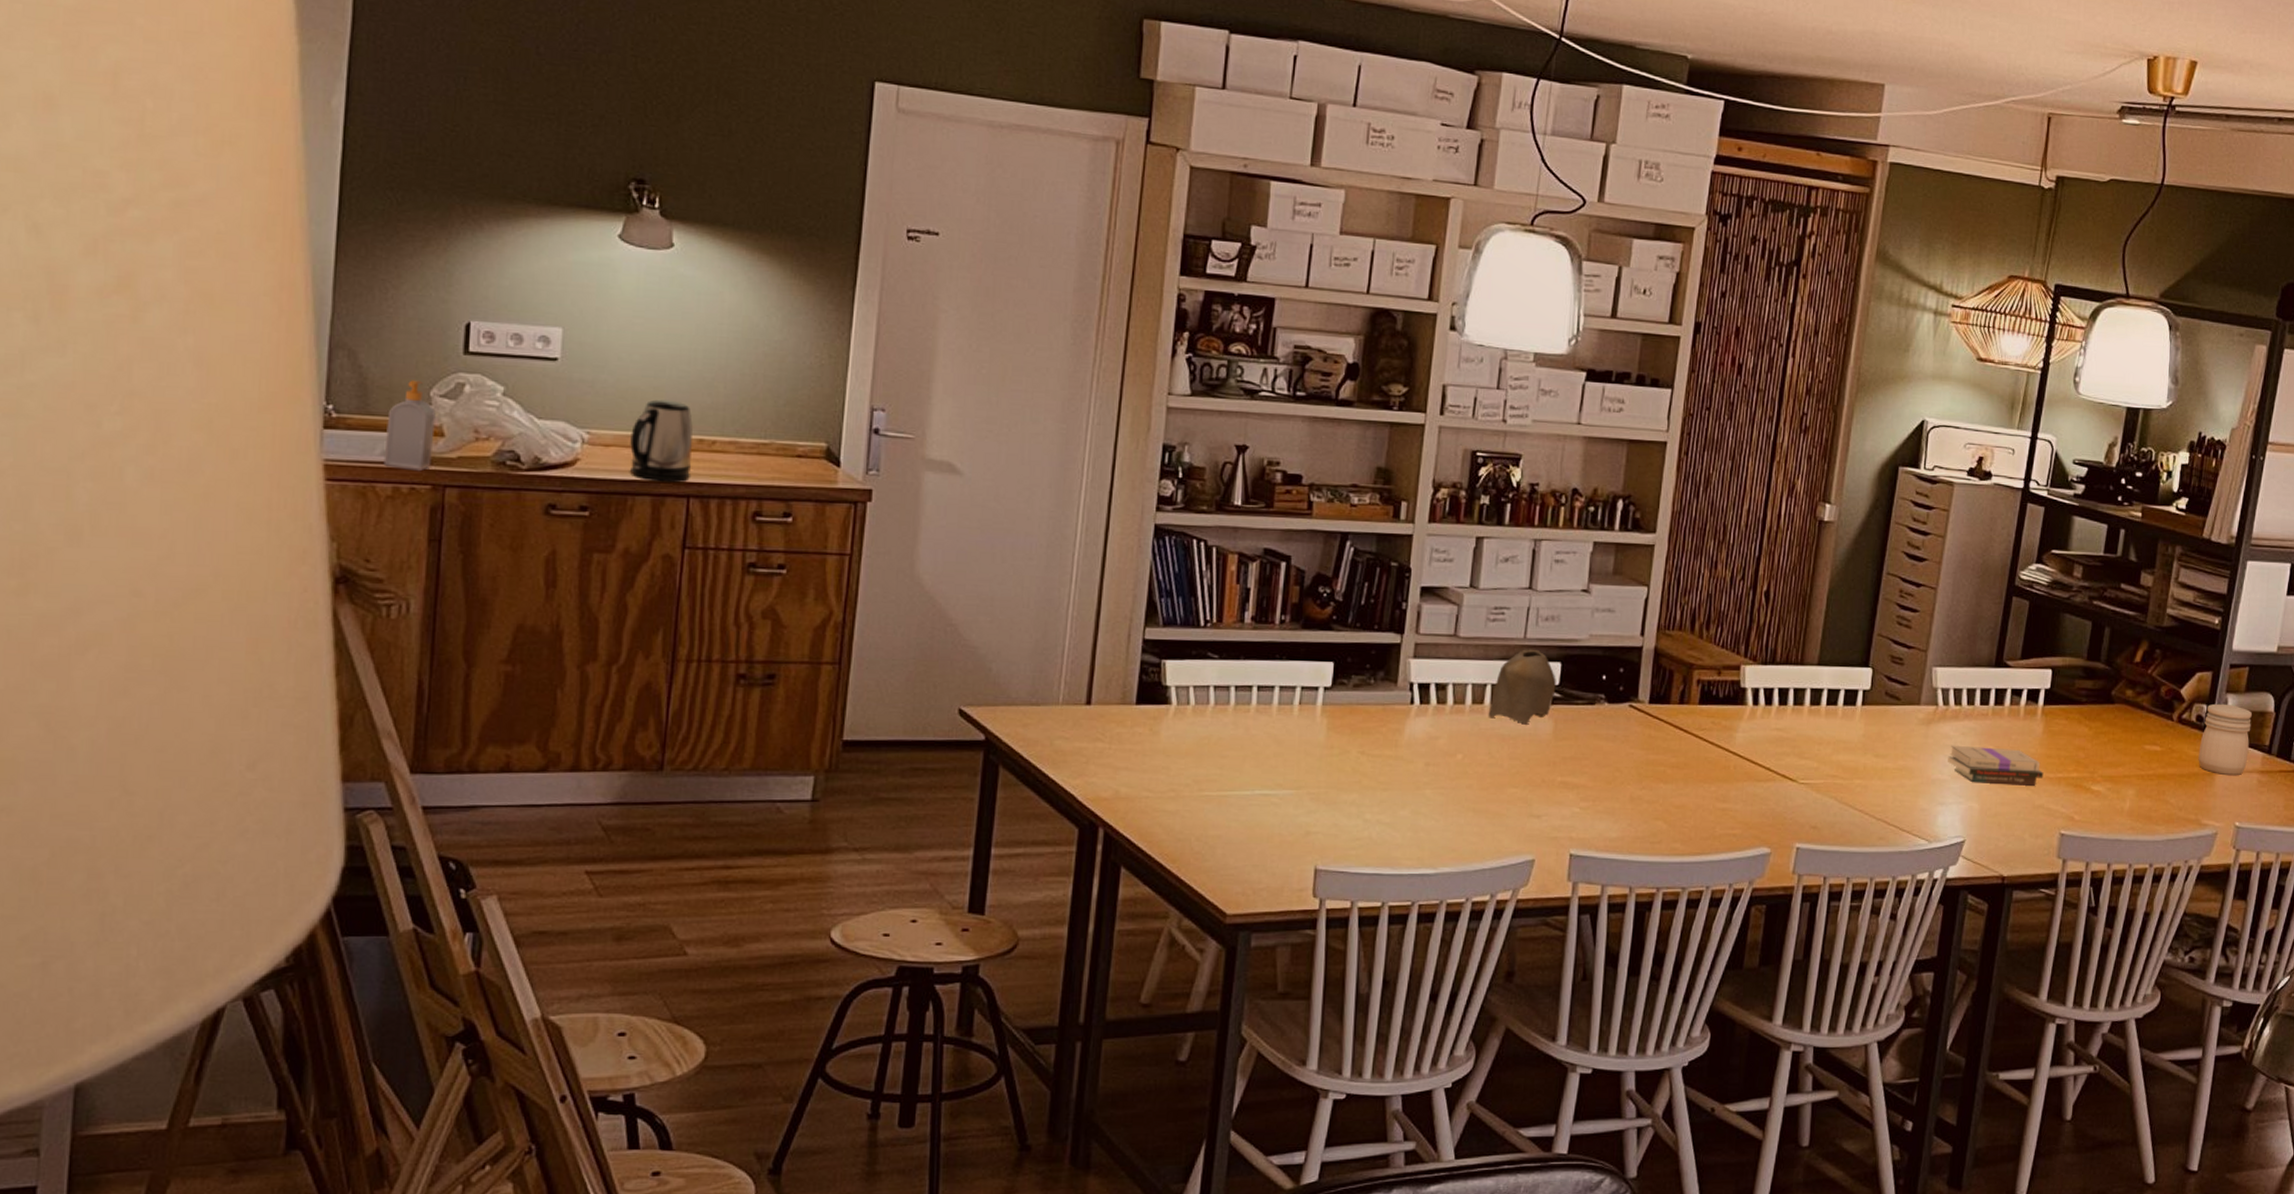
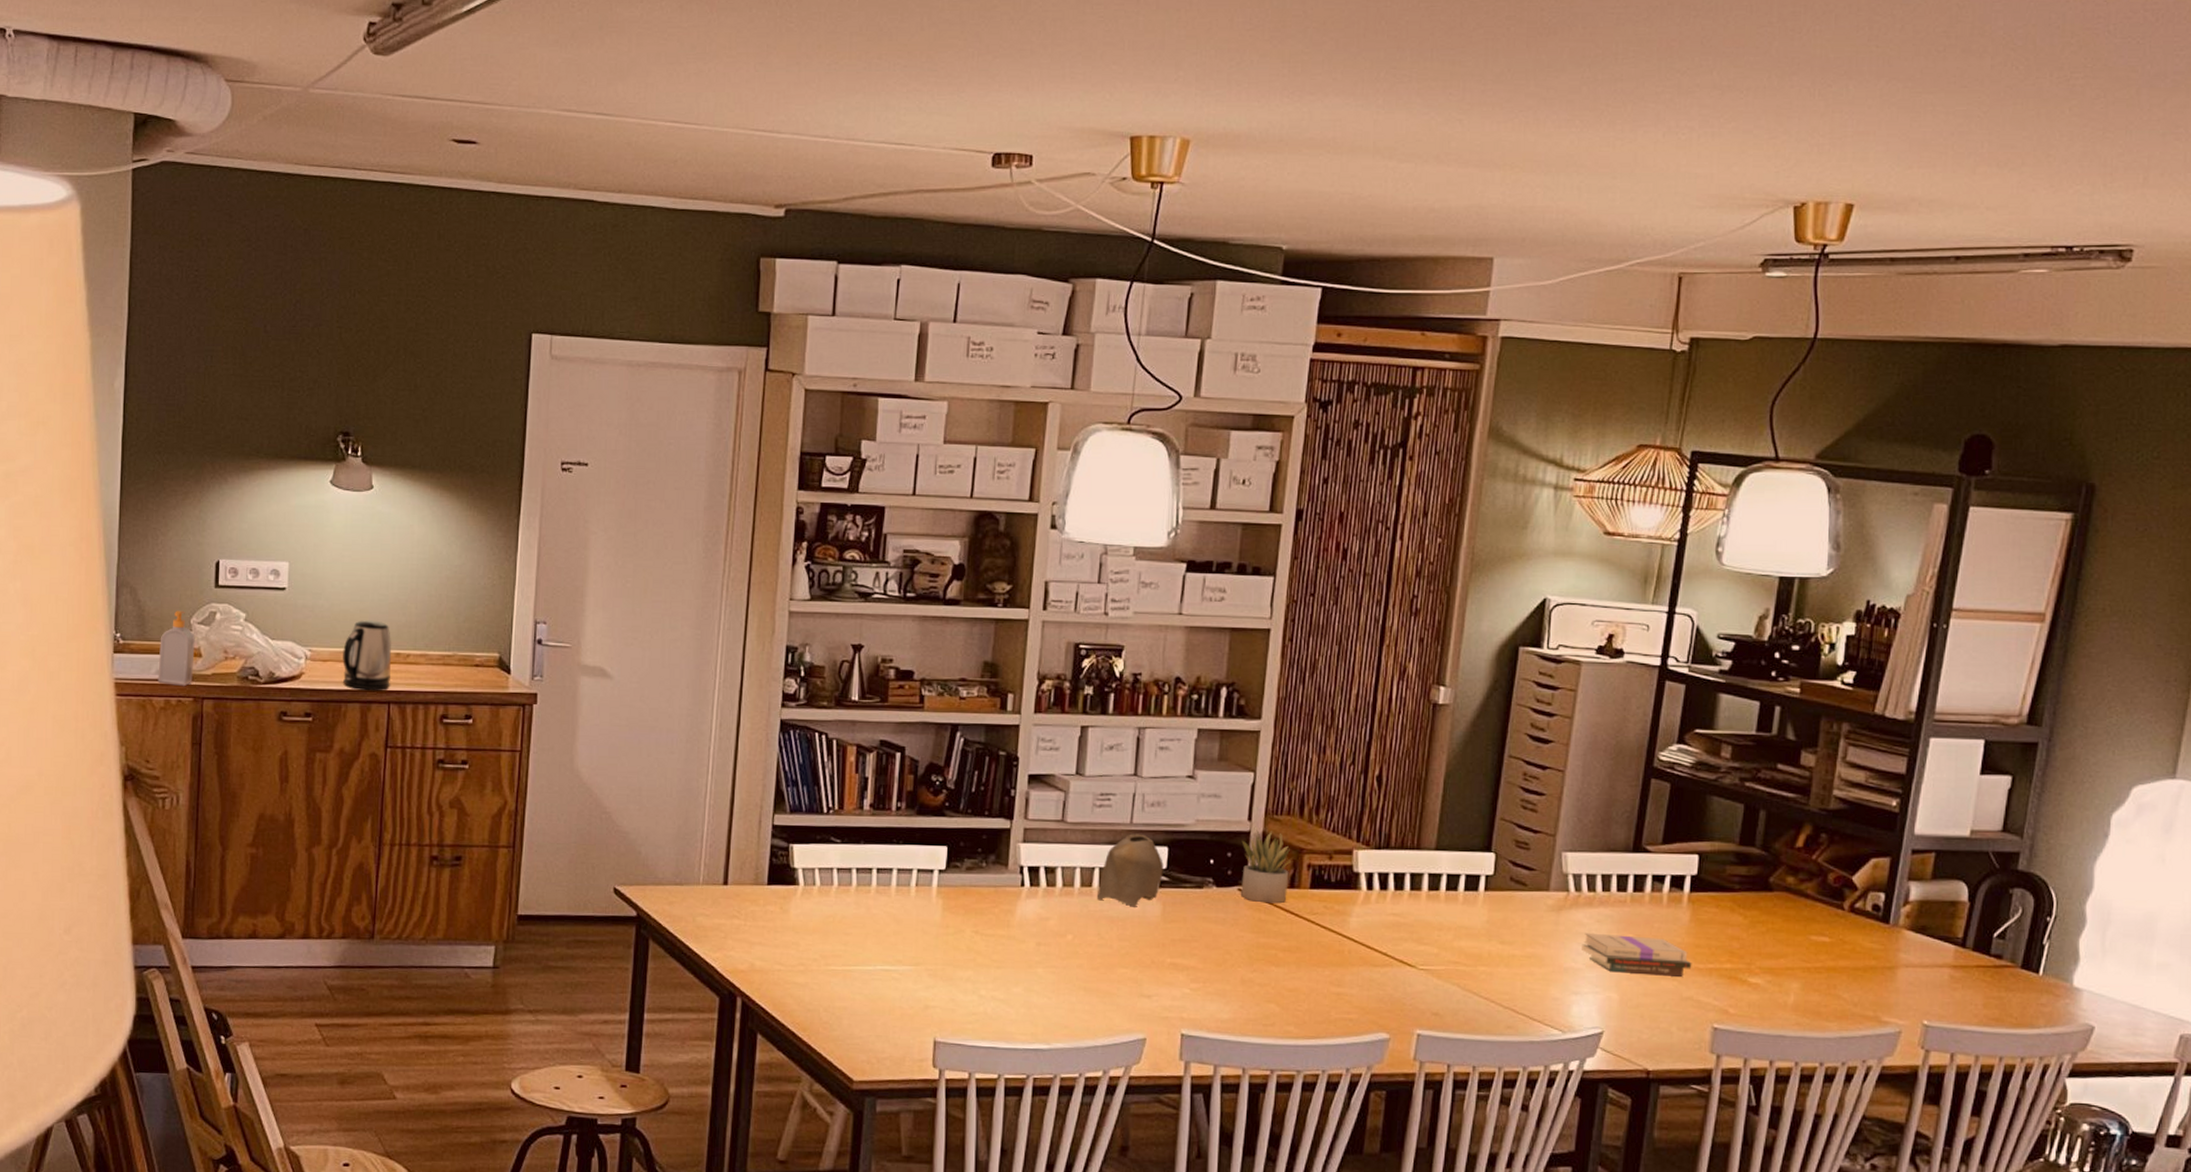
succulent plant: none [1632,645,1683,720] -> present [1241,830,1292,904]
jar: present [2198,703,2252,776] -> none [1875,892,1940,971]

